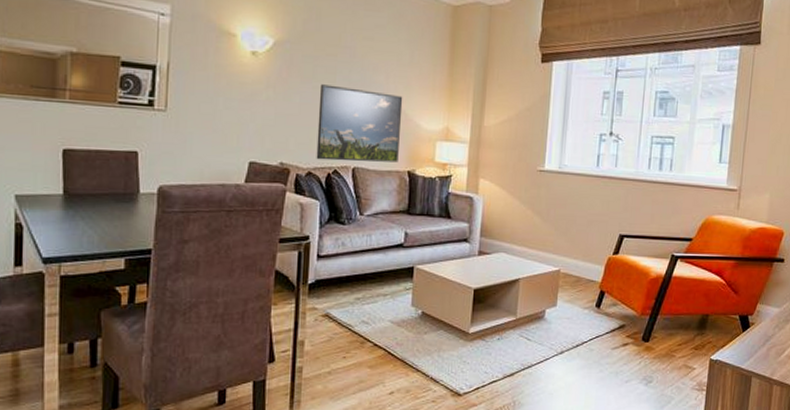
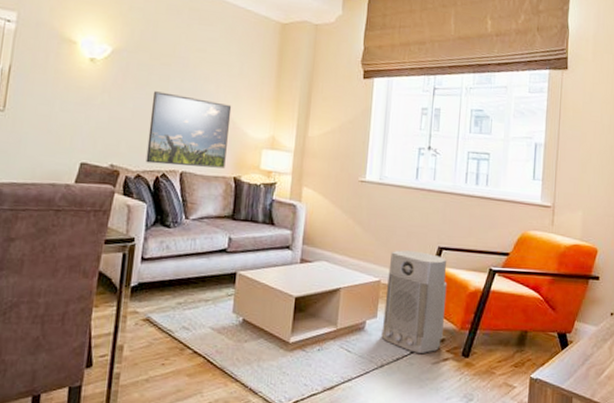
air purifier: none [561,239,629,340] -> present [381,250,447,354]

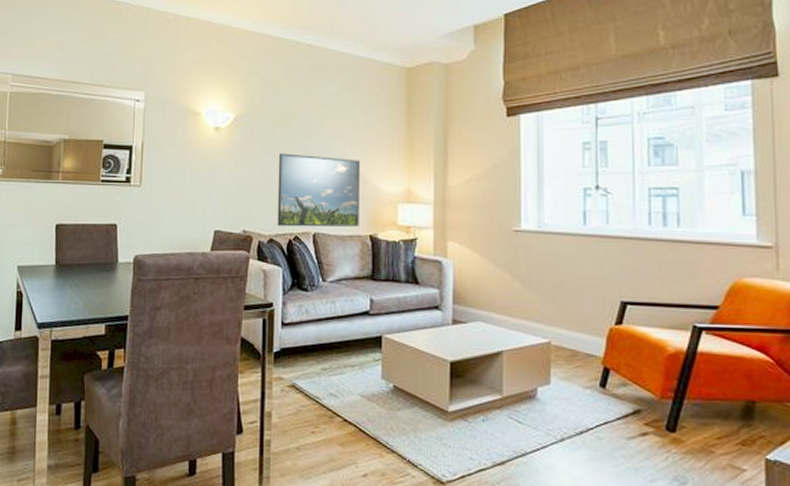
air purifier: present [381,250,447,354] -> none [558,306,638,427]

